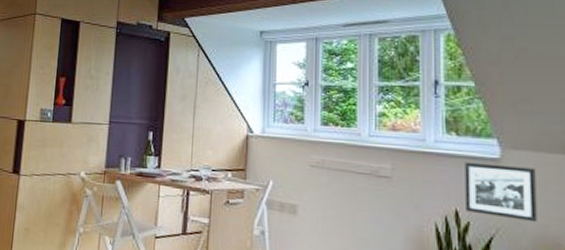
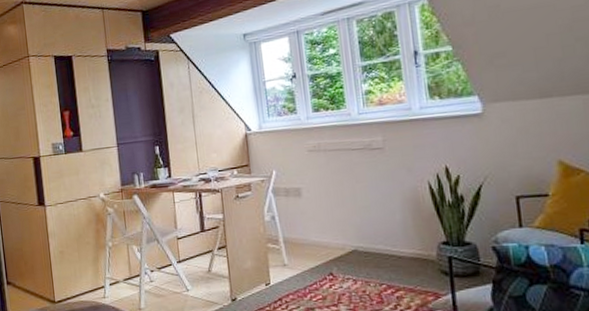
picture frame: present [465,162,538,223] -> none [450,116,522,167]

